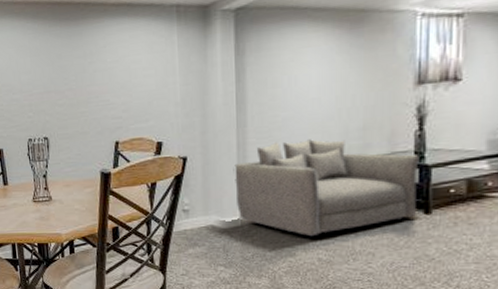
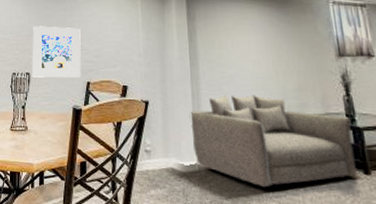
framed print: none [47,78,108,142] -> present [32,26,81,78]

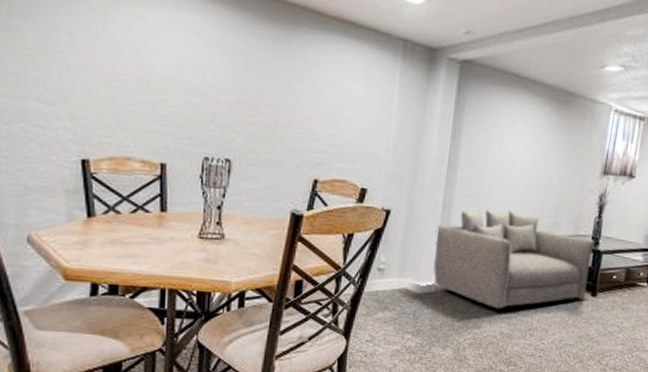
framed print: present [32,26,81,78] -> none [234,89,312,173]

